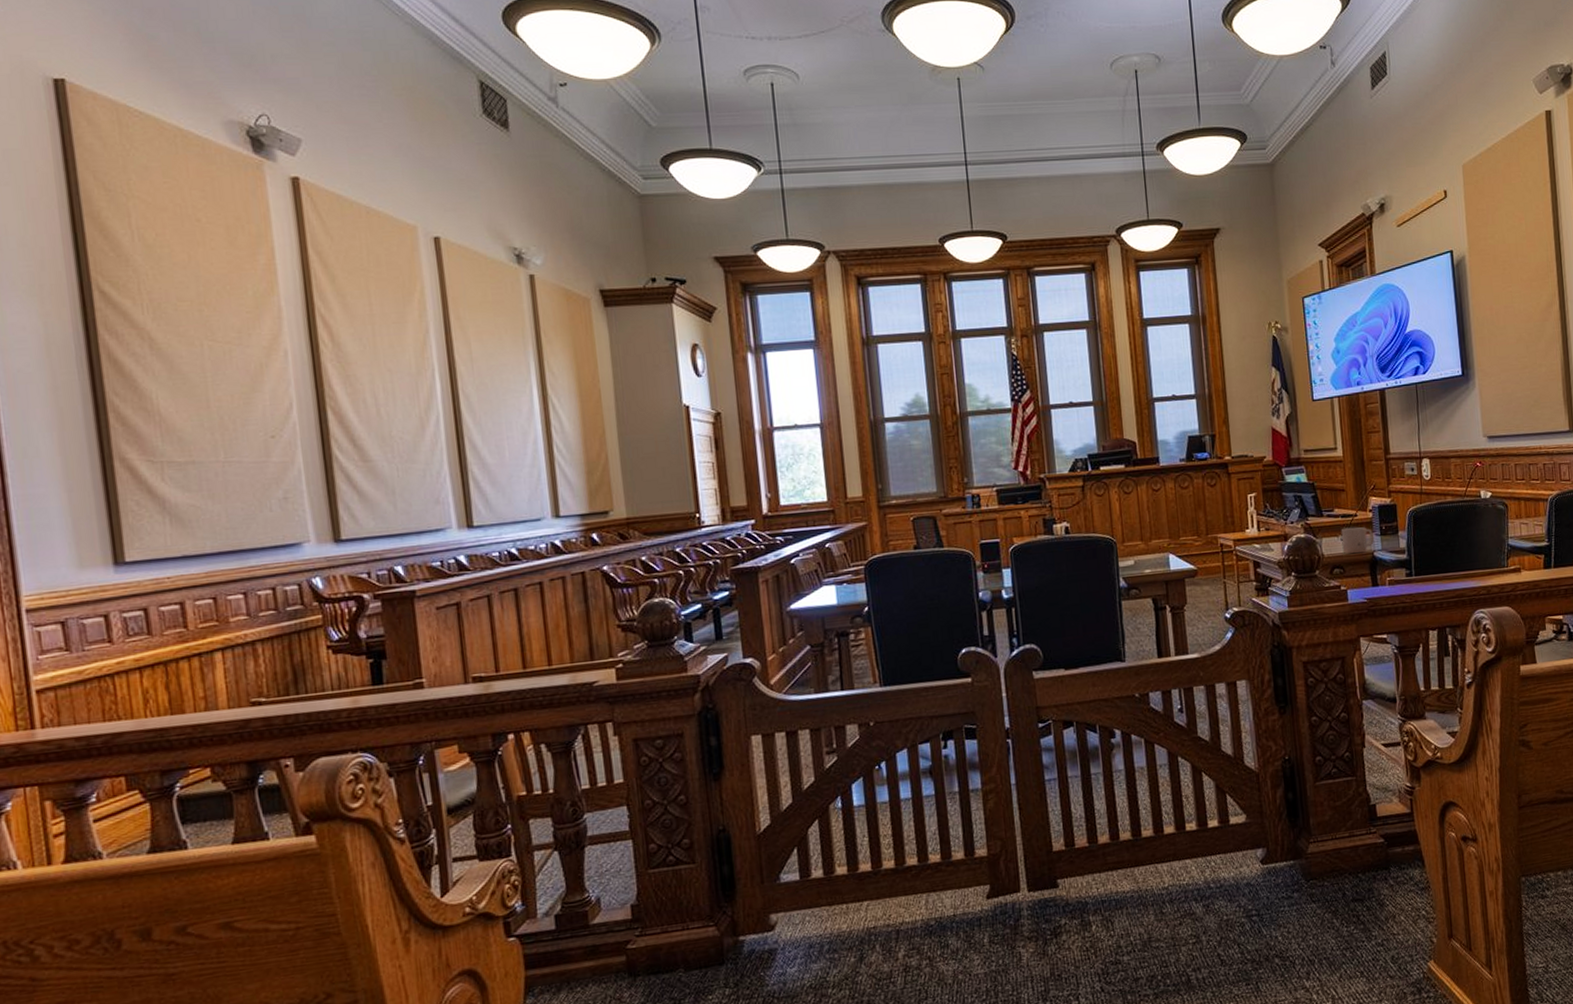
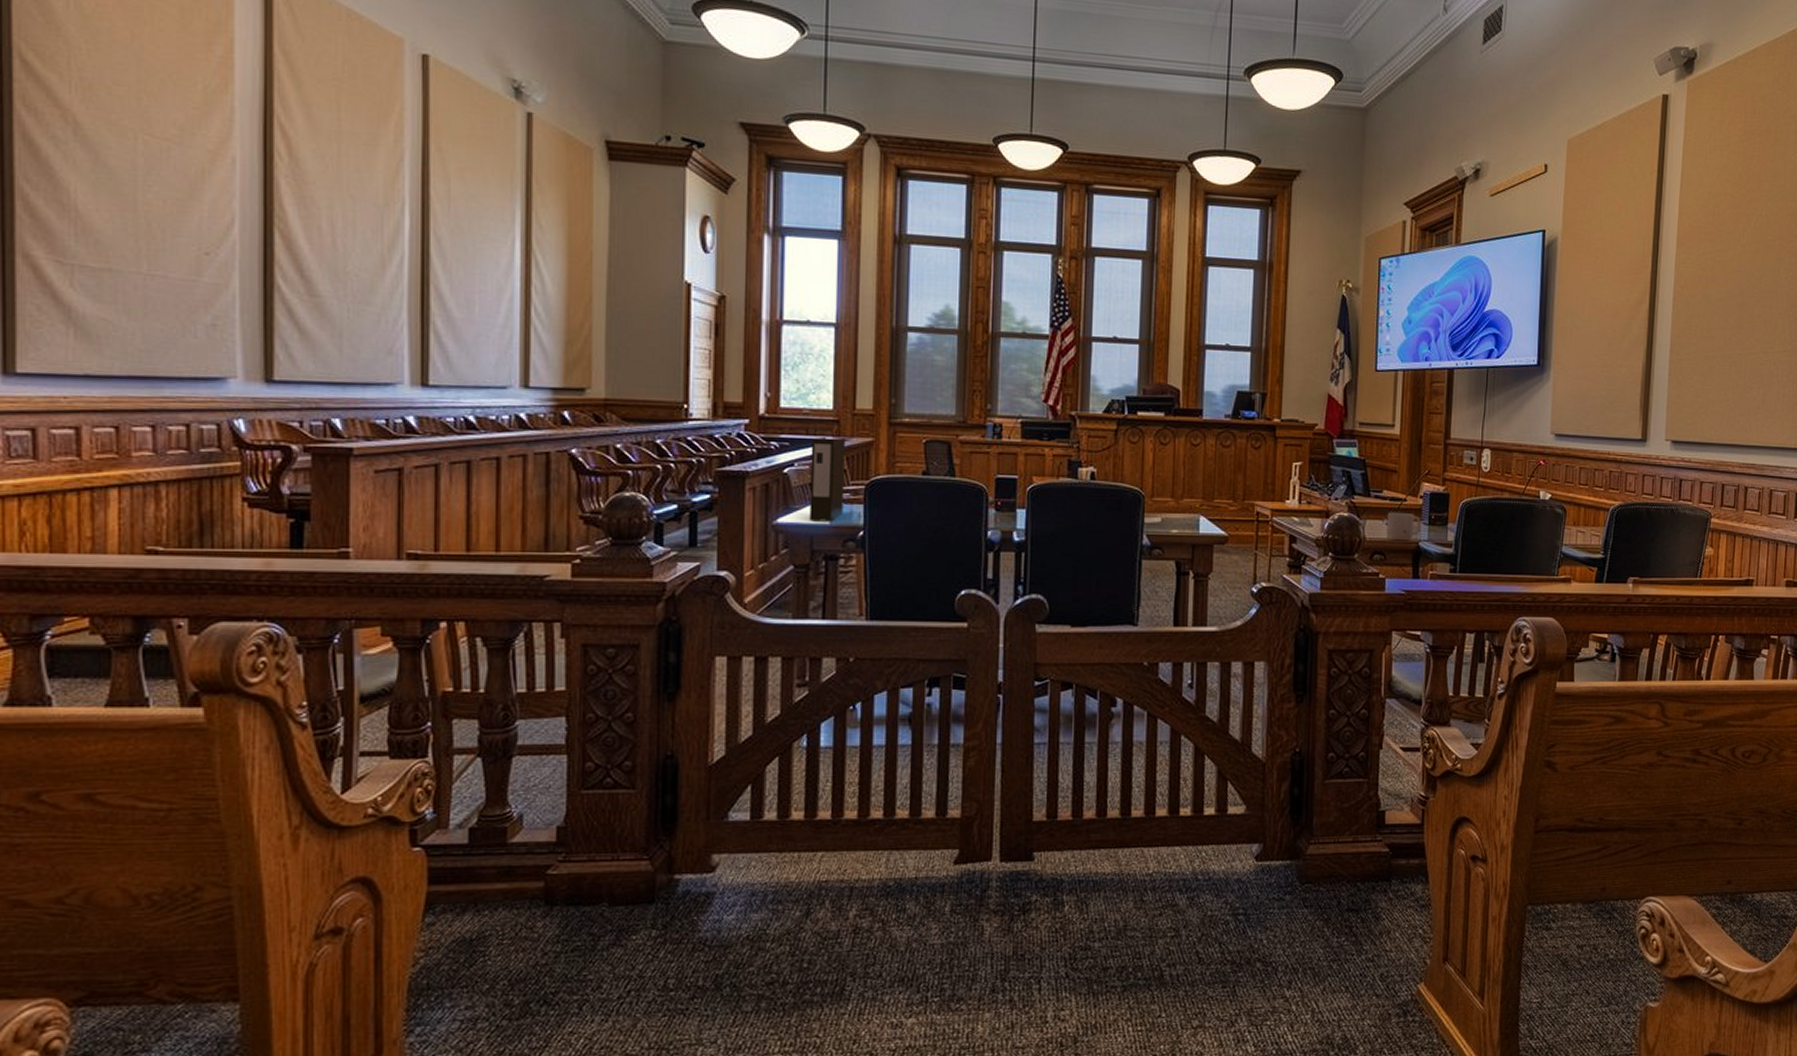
binder: none [811,525,848,604] -> present [809,437,846,522]

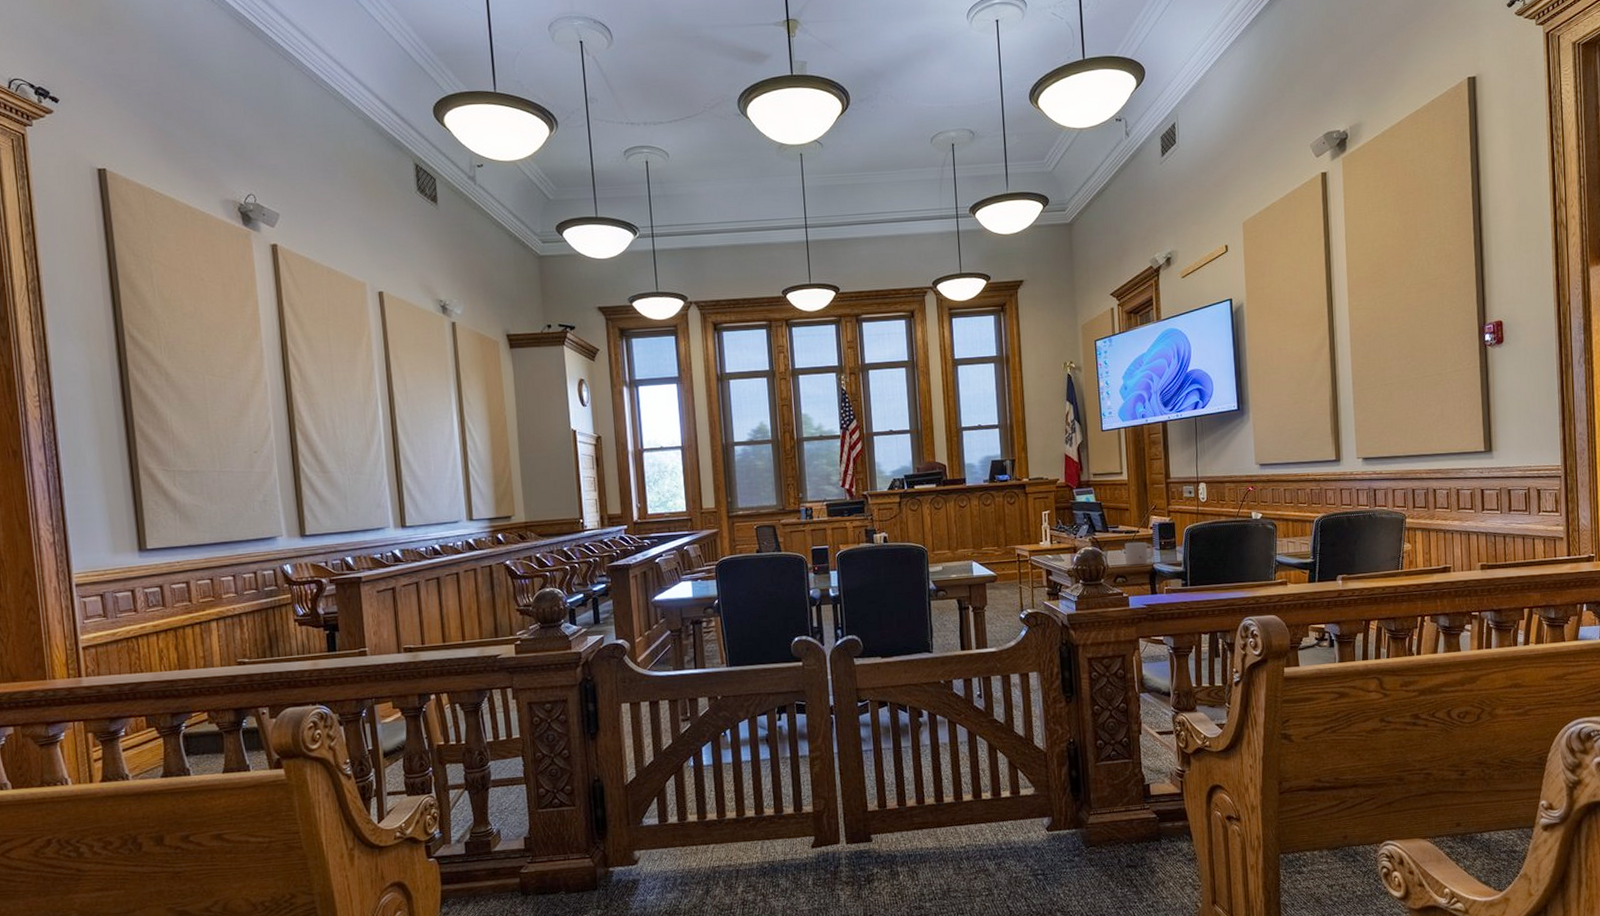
binder: present [809,437,846,522] -> none [673,532,702,597]

